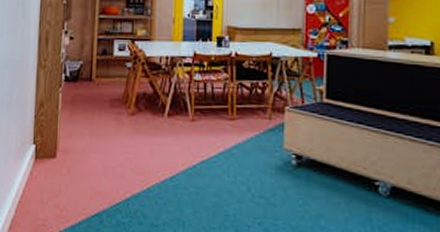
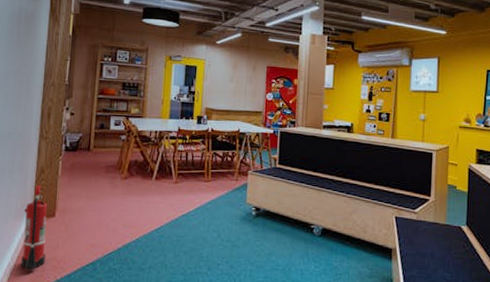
fire extinguisher: none [22,119,48,218] -> present [21,184,48,270]

